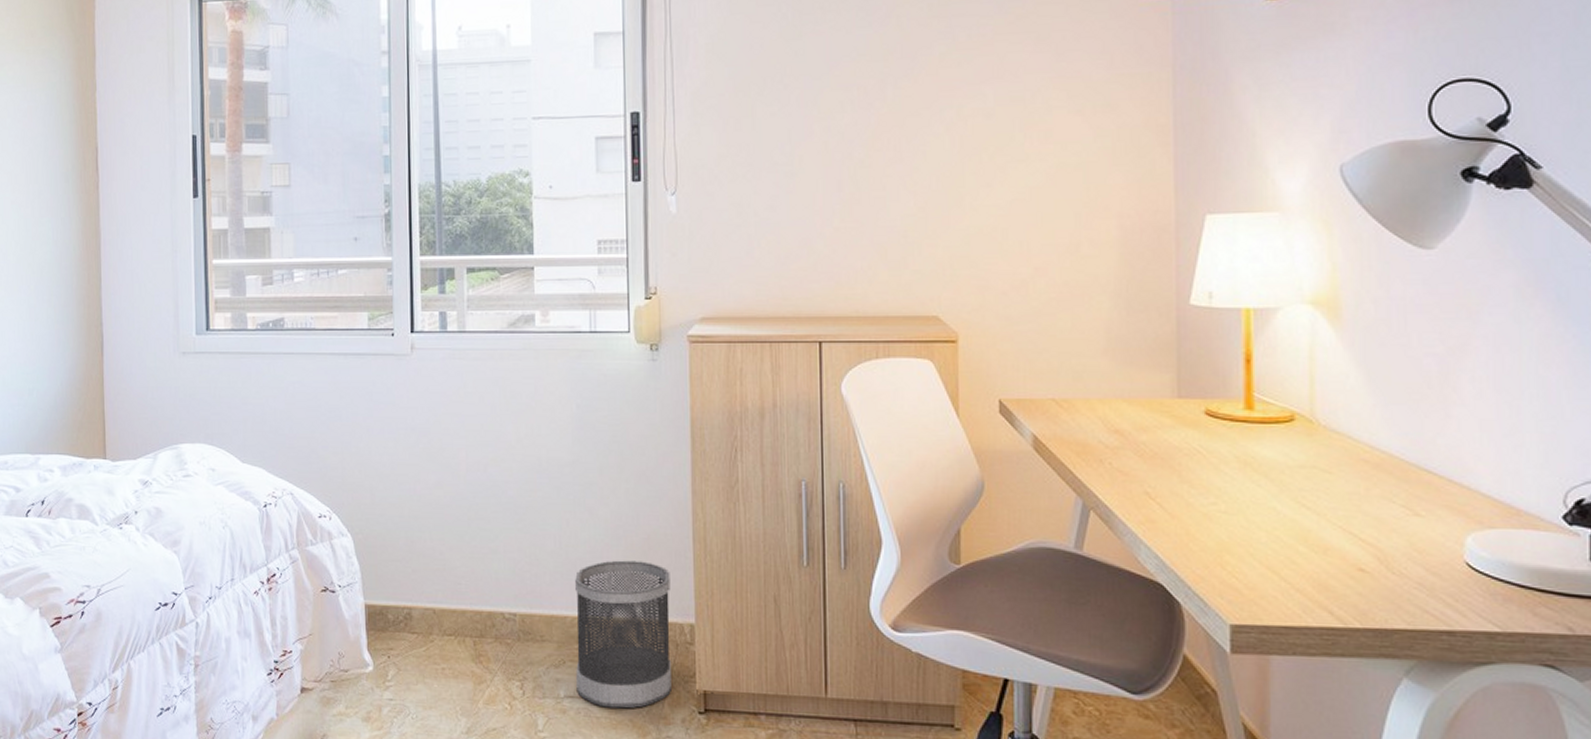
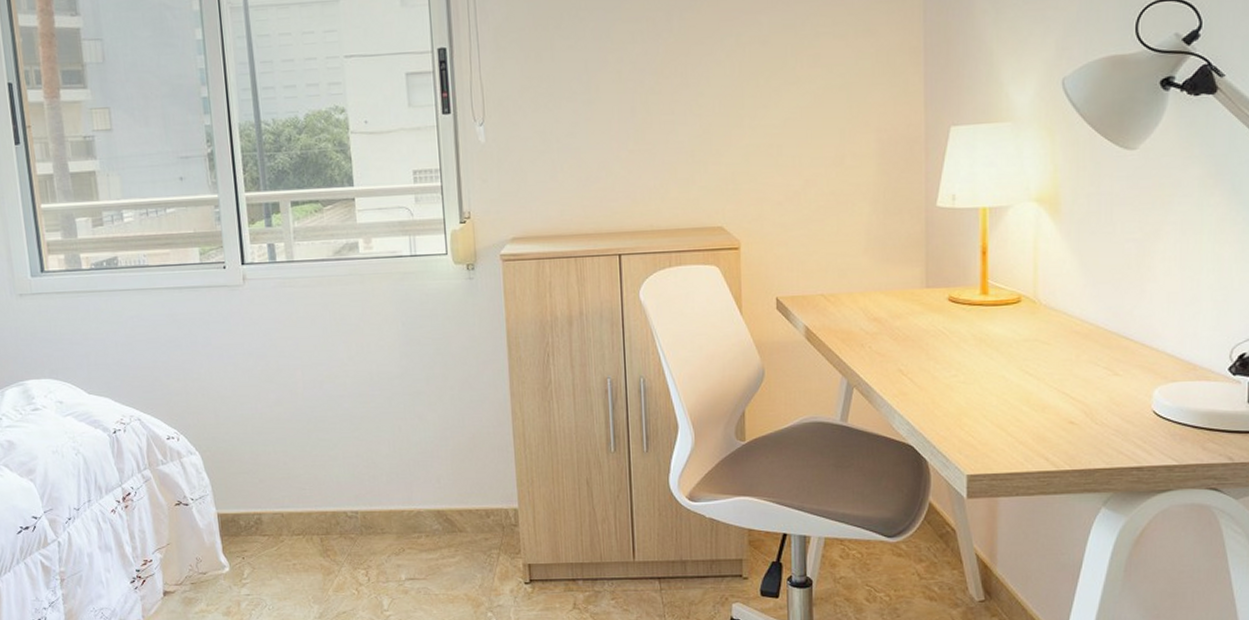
wastebasket: present [575,560,671,709] -> none [409,457,500,586]

